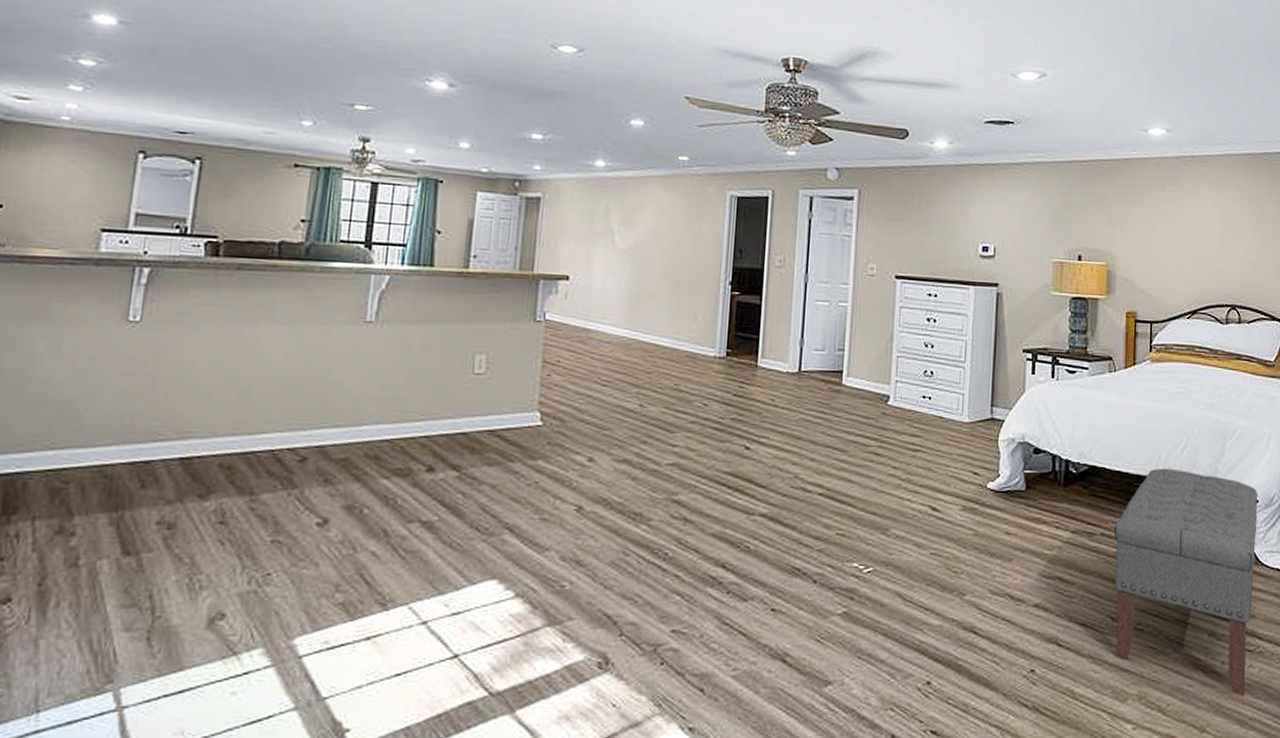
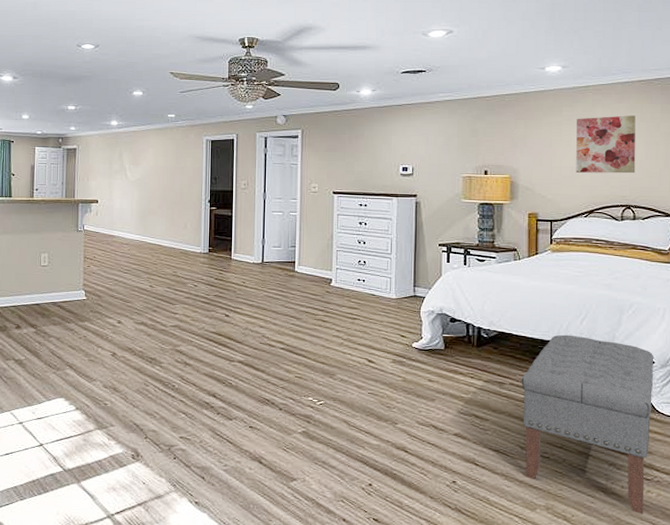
wall art: none [1179,194,1243,266] -> present [576,115,636,174]

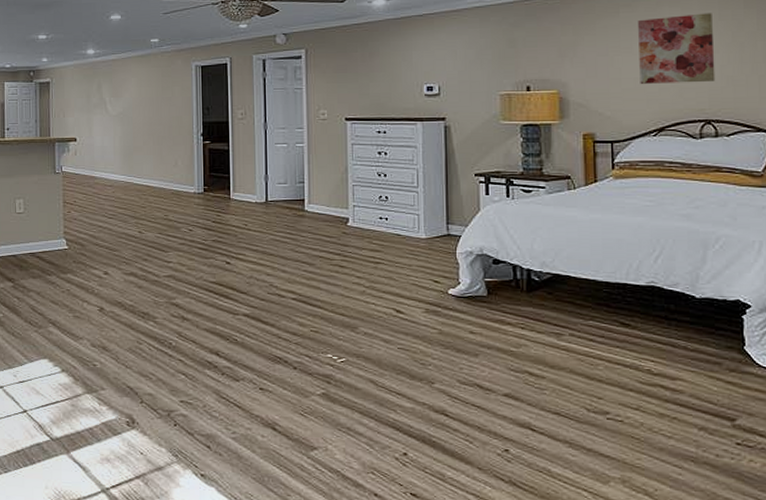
bench: present [521,334,654,515] -> none [583,275,752,489]

